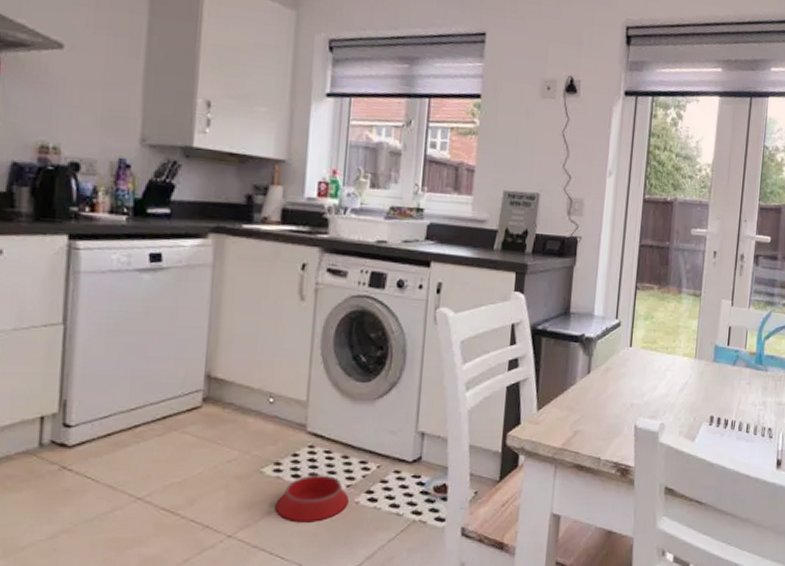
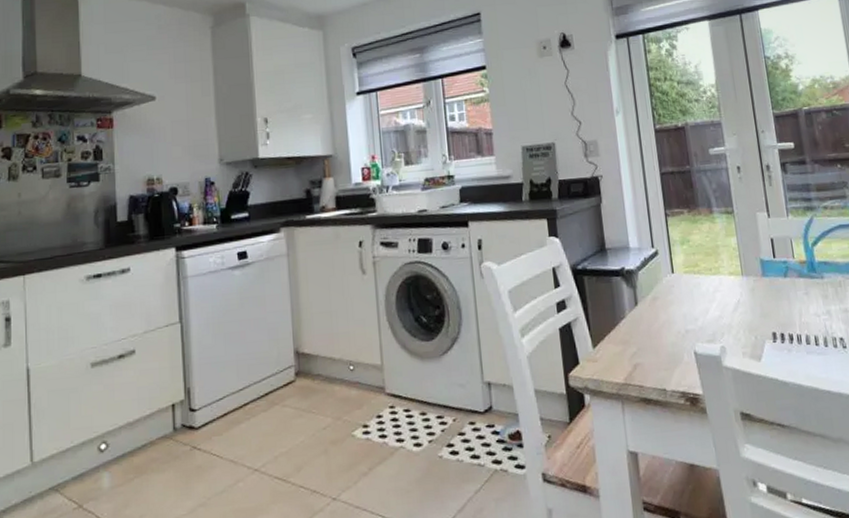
pet bowl: present [275,474,349,523] -> none [369,432,433,481]

